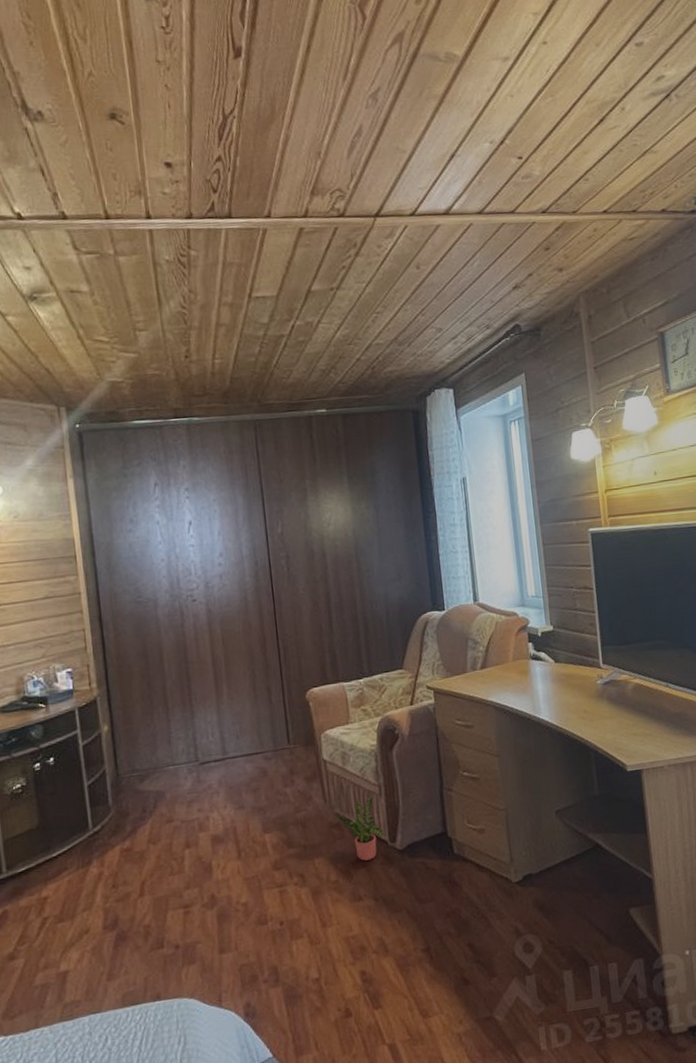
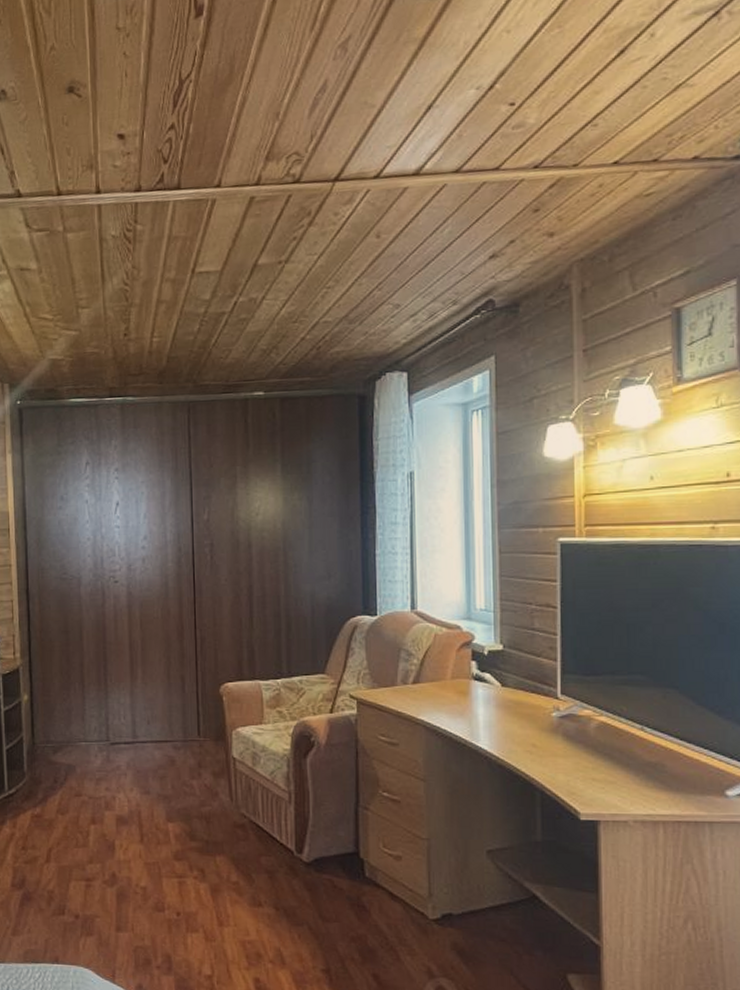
potted plant: present [336,797,385,861] -> none [242,803,292,867]

